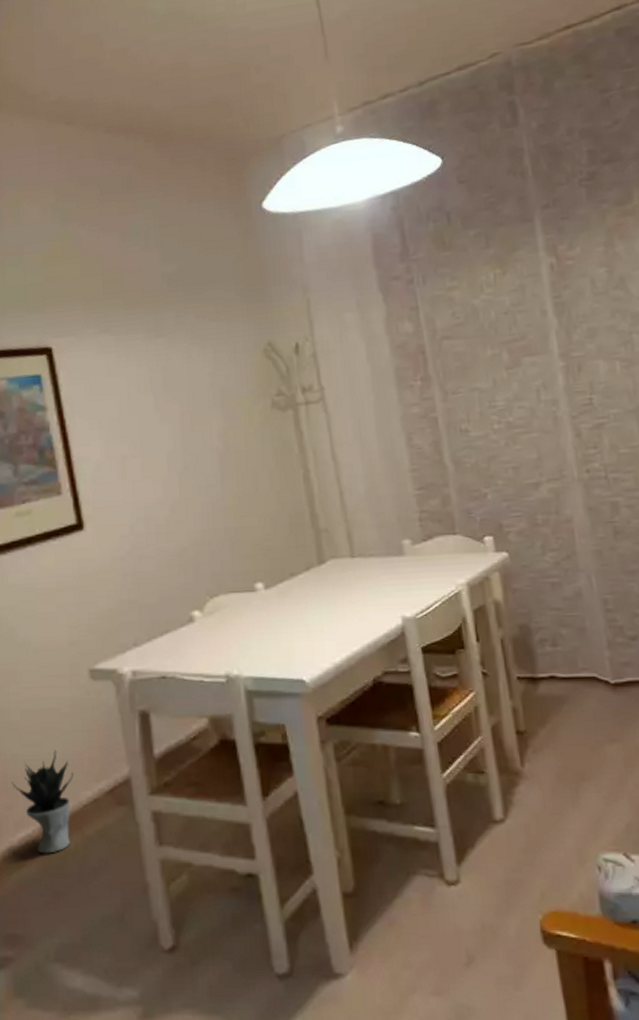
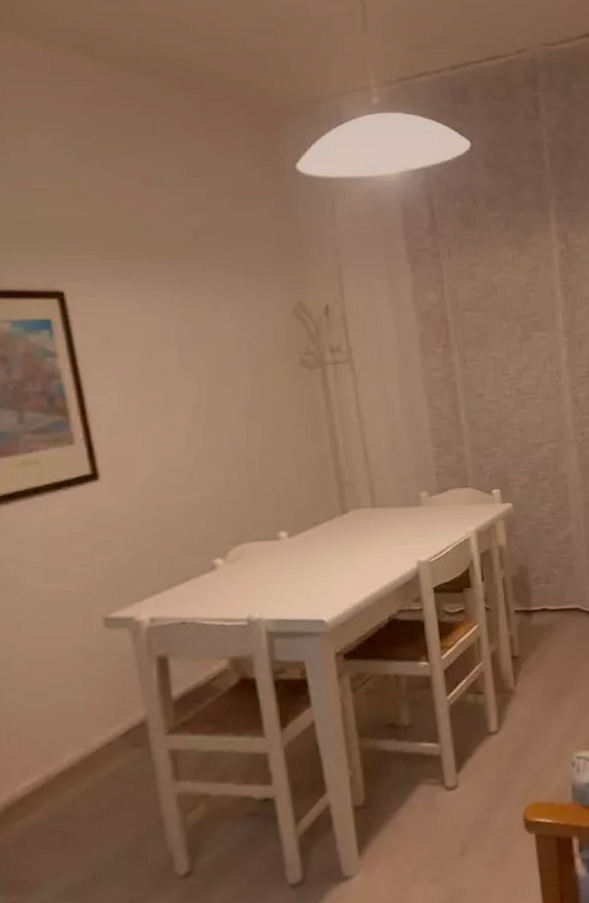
potted plant: present [11,750,74,854] -> none [15,698,85,800]

